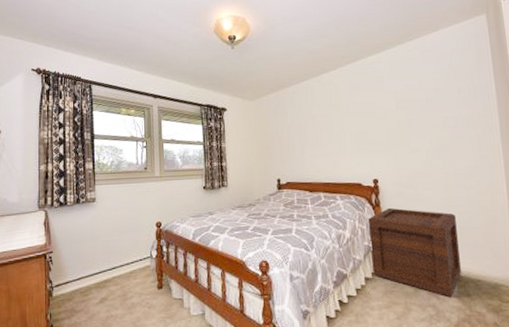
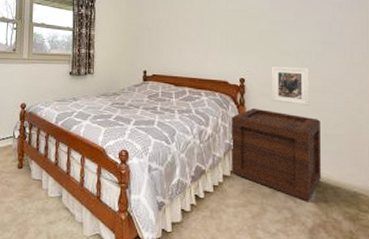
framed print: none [403,163,443,202] -> present [271,66,309,106]

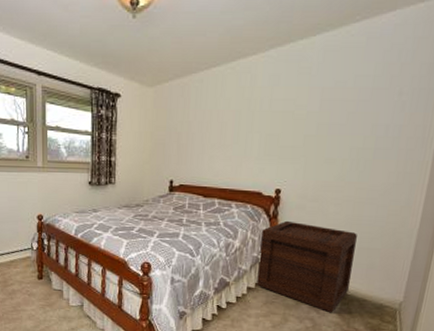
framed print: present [271,66,309,106] -> none [308,176,354,219]

